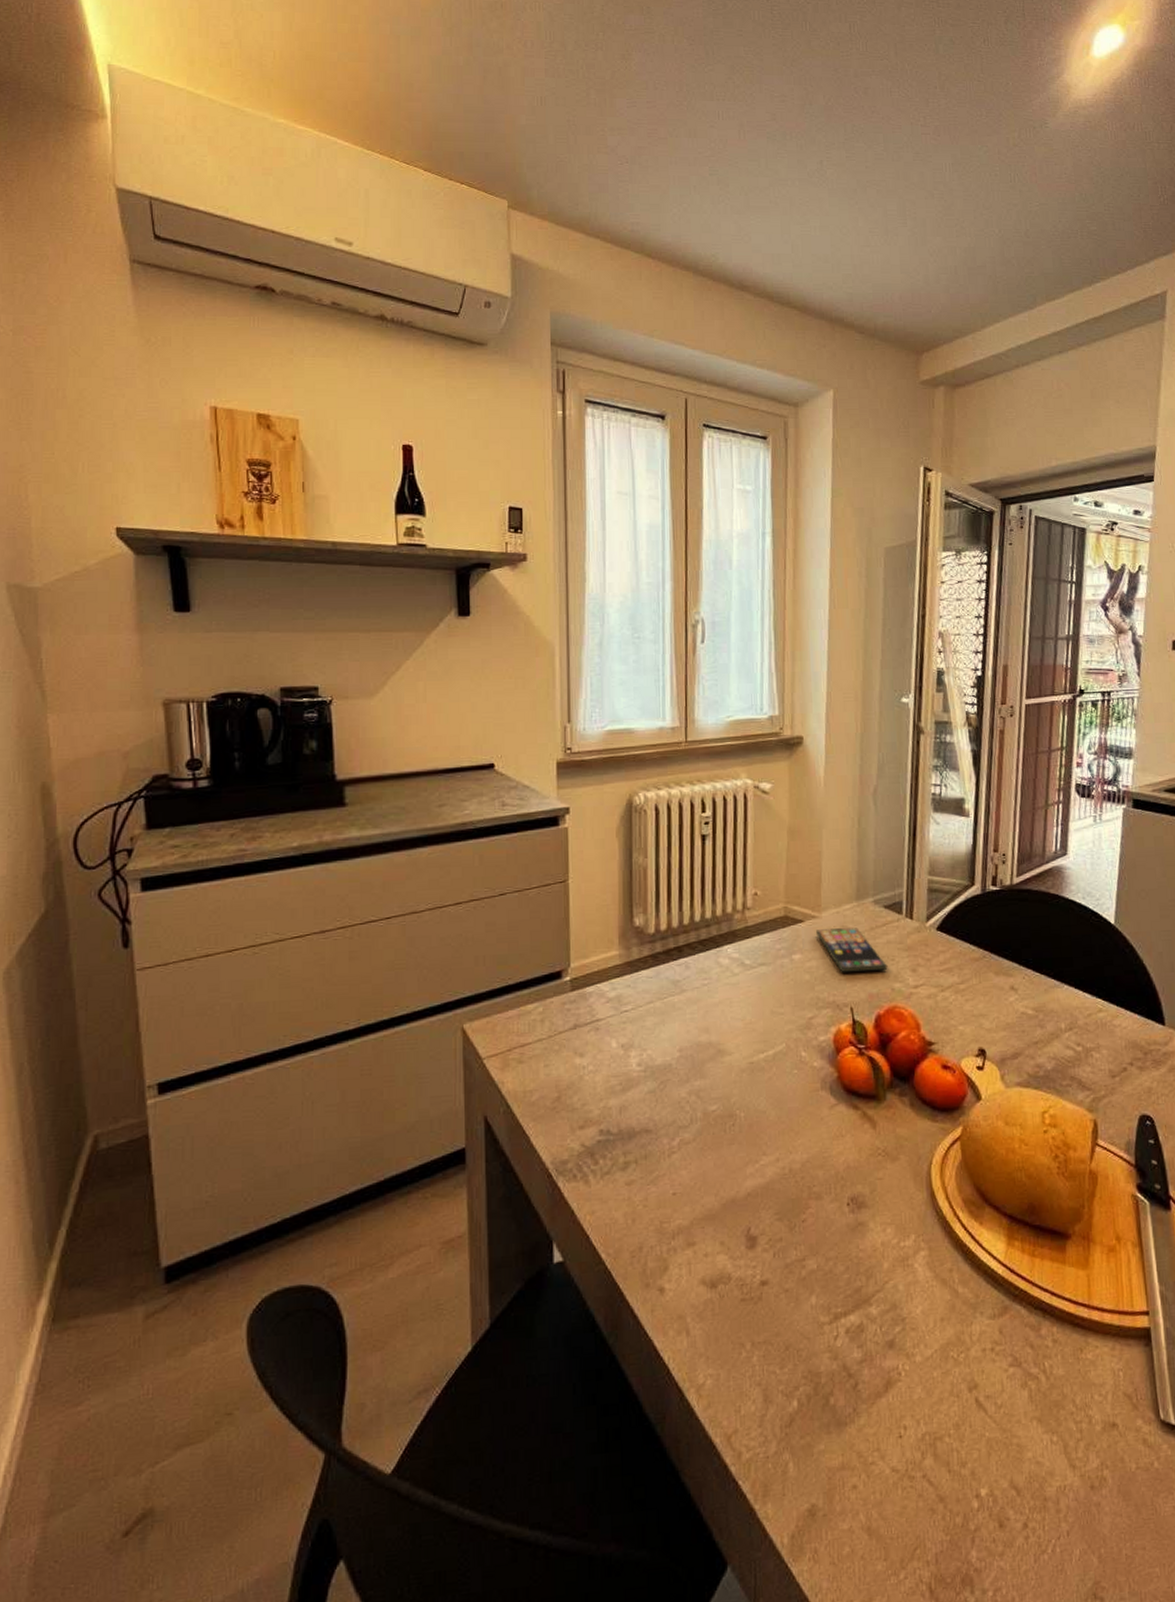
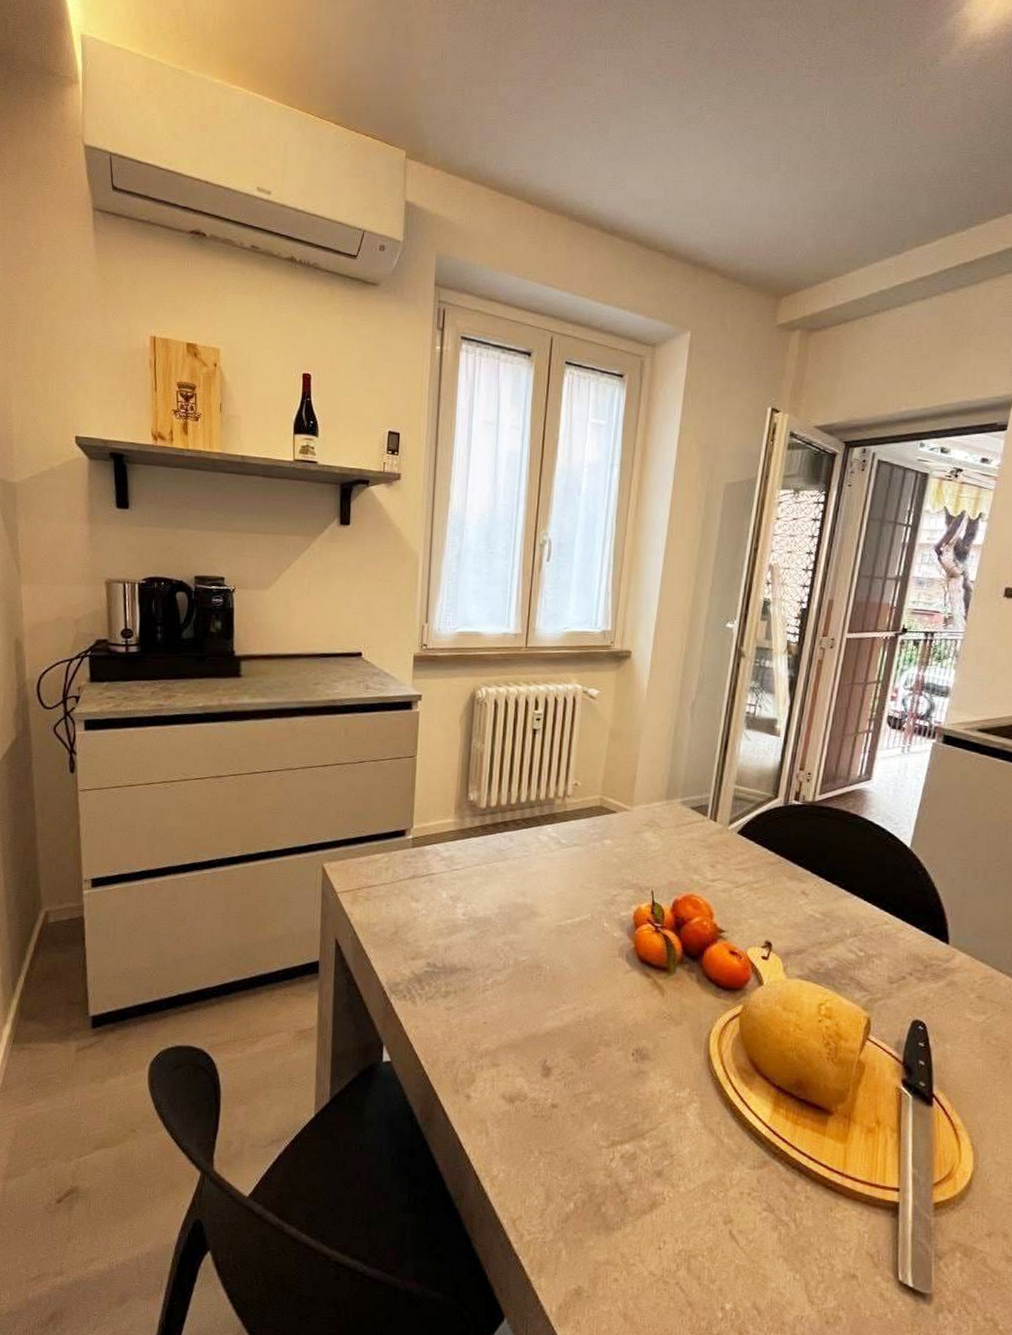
smartphone: present [816,928,888,972] -> none [627,821,689,863]

